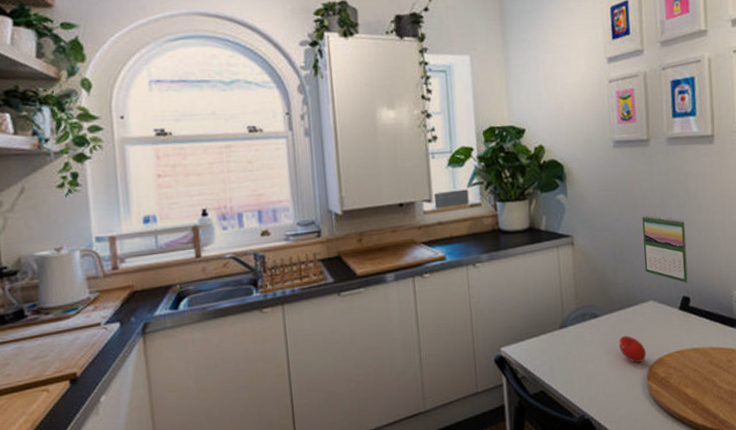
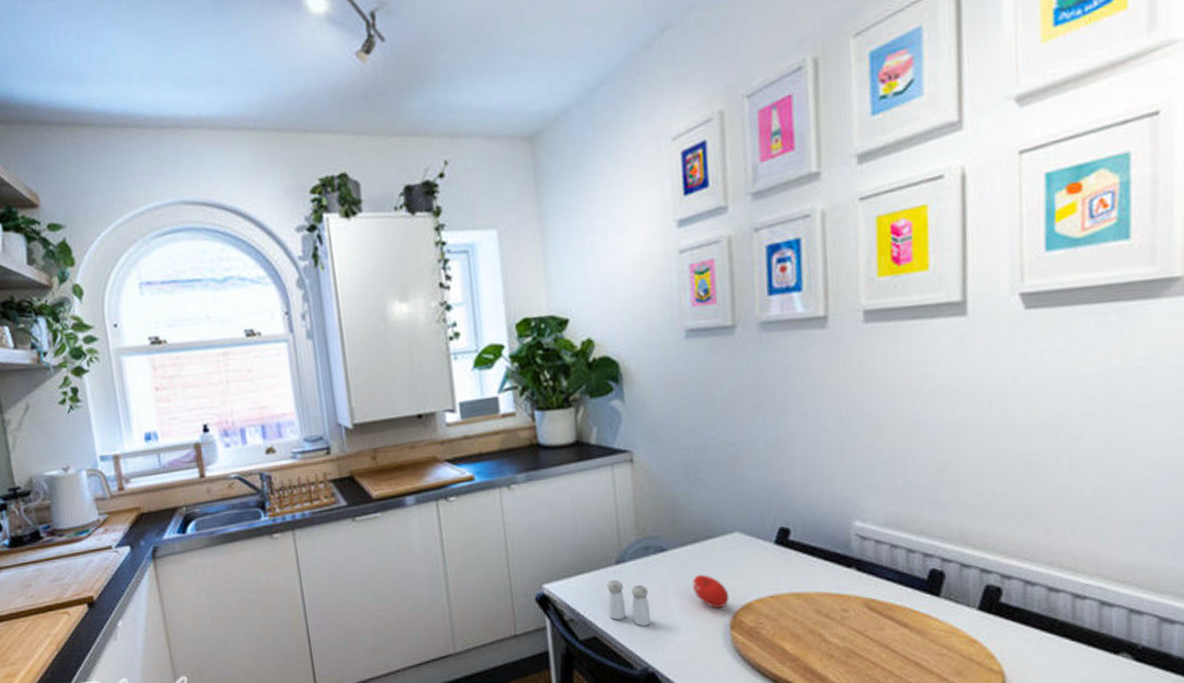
salt and pepper shaker: none [552,341,587,380] -> present [607,579,651,626]
calendar: present [642,215,688,283] -> none [724,423,788,511]

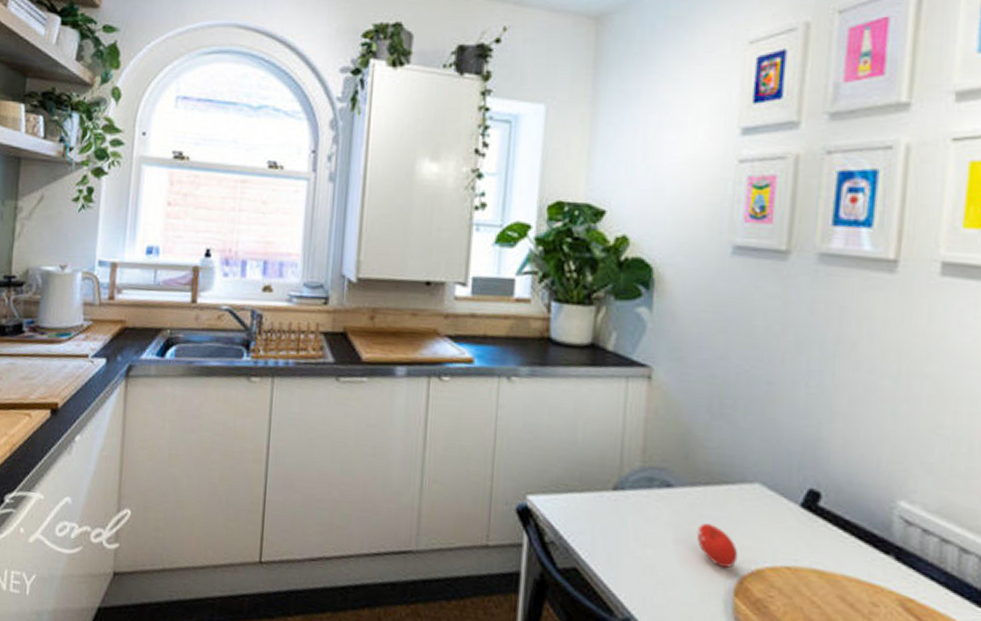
salt and pepper shaker: present [607,579,651,626] -> none [595,506,644,569]

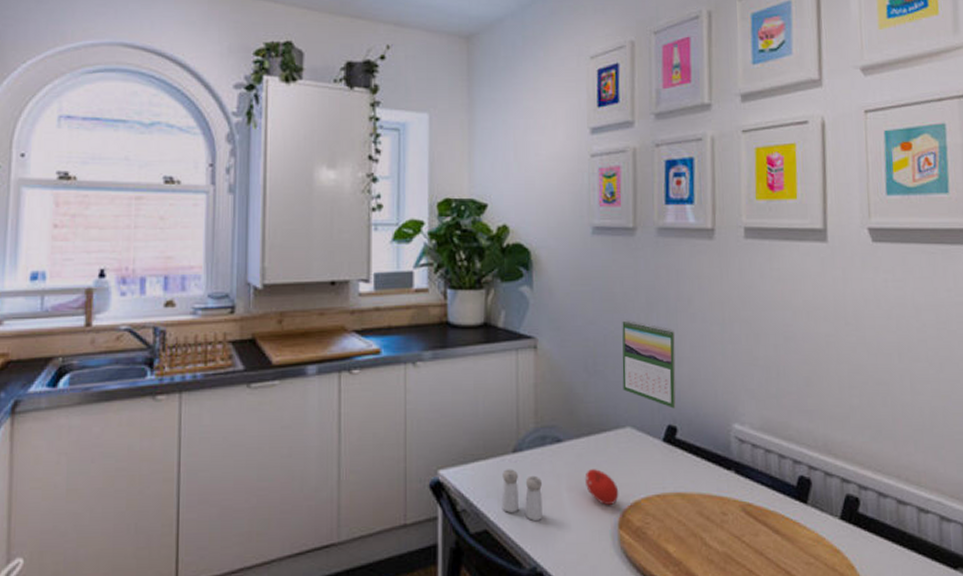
salt and pepper shaker: none [595,506,644,569] -> present [501,469,542,521]
calendar: none [754,358,831,471] -> present [622,319,676,409]

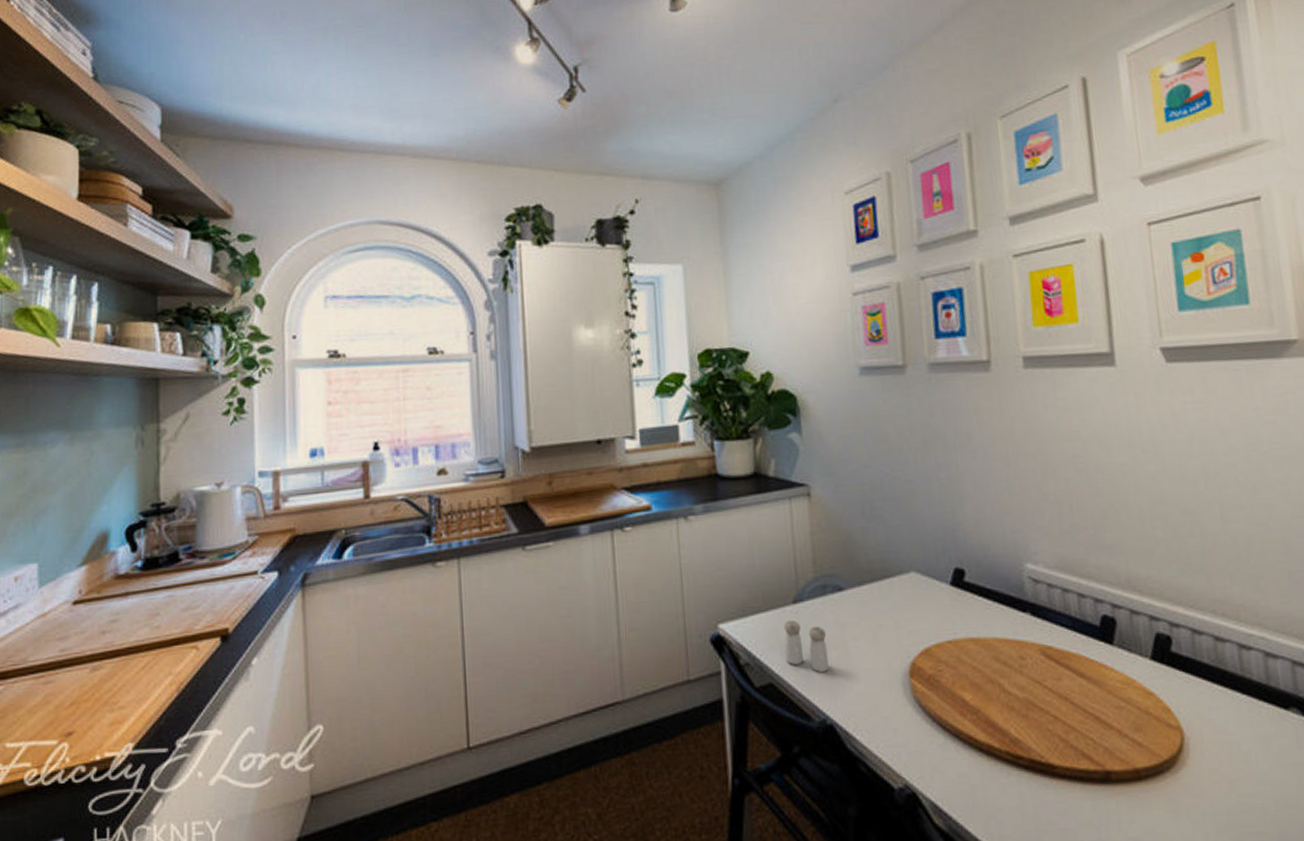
fruit: present [584,469,619,505] -> none [870,617,908,653]
calendar: present [622,319,676,409] -> none [898,460,962,551]

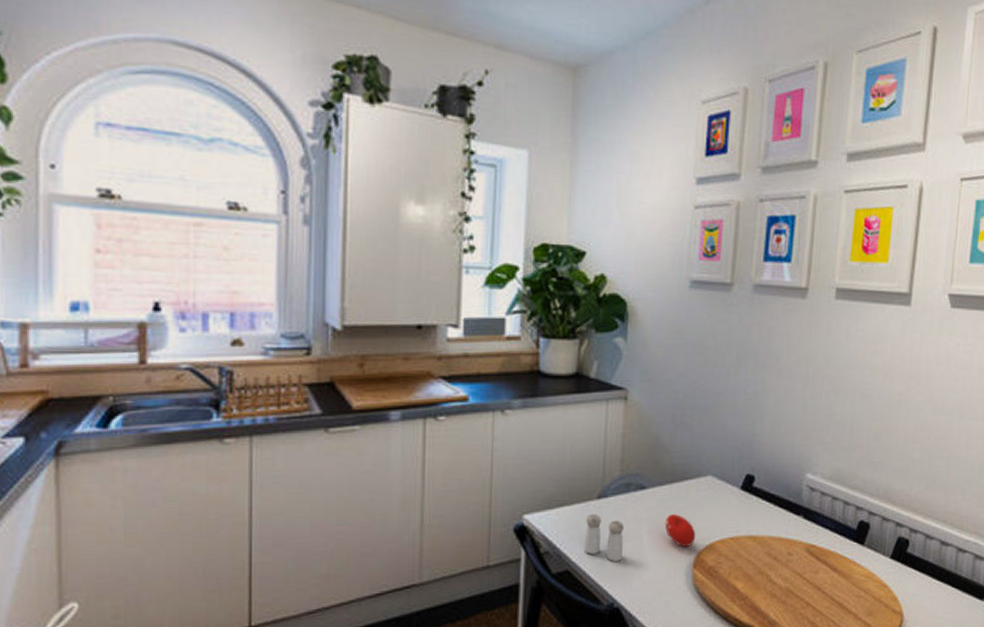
fruit: none [870,617,908,653] -> present [664,514,696,547]

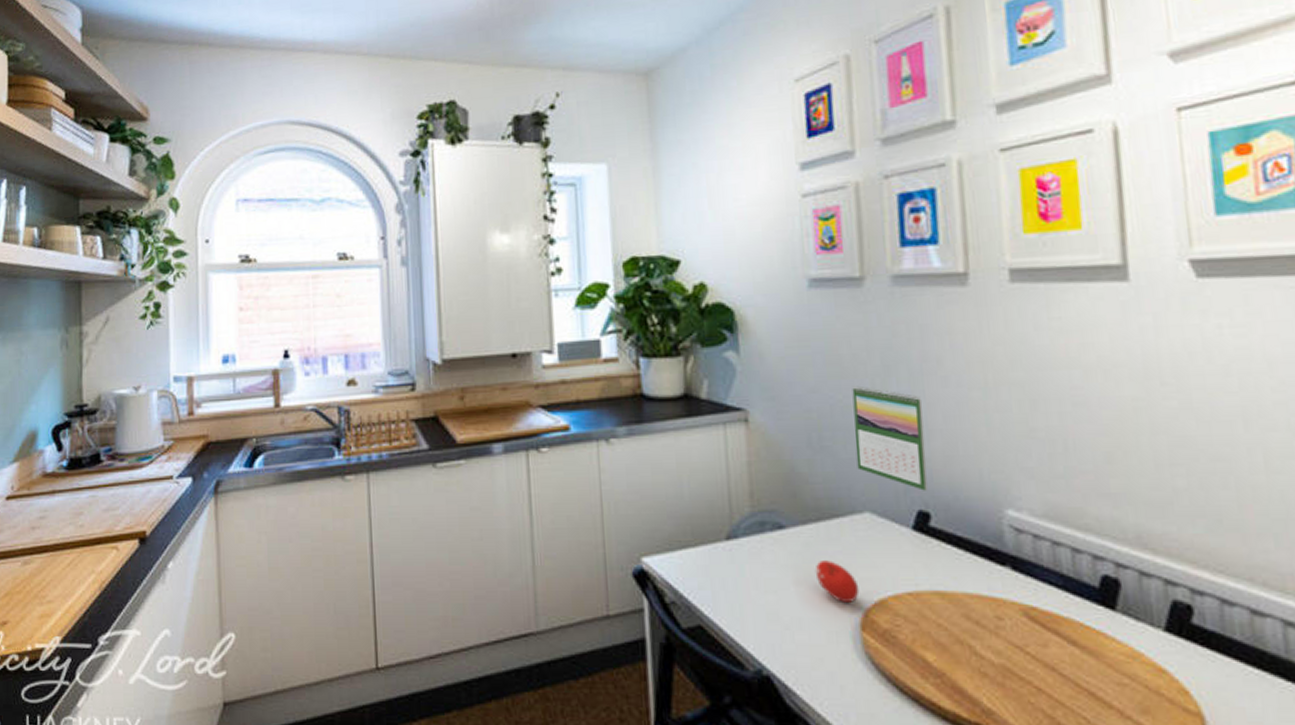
salt and pepper shaker: present [584,514,624,561] -> none [715,558,766,617]
calendar: none [707,373,762,459] -> present [852,385,927,491]

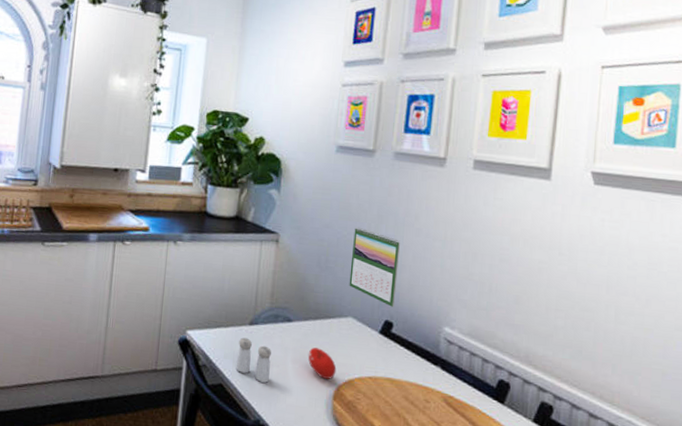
salt and pepper shaker: none [715,558,766,617] -> present [236,337,271,383]

